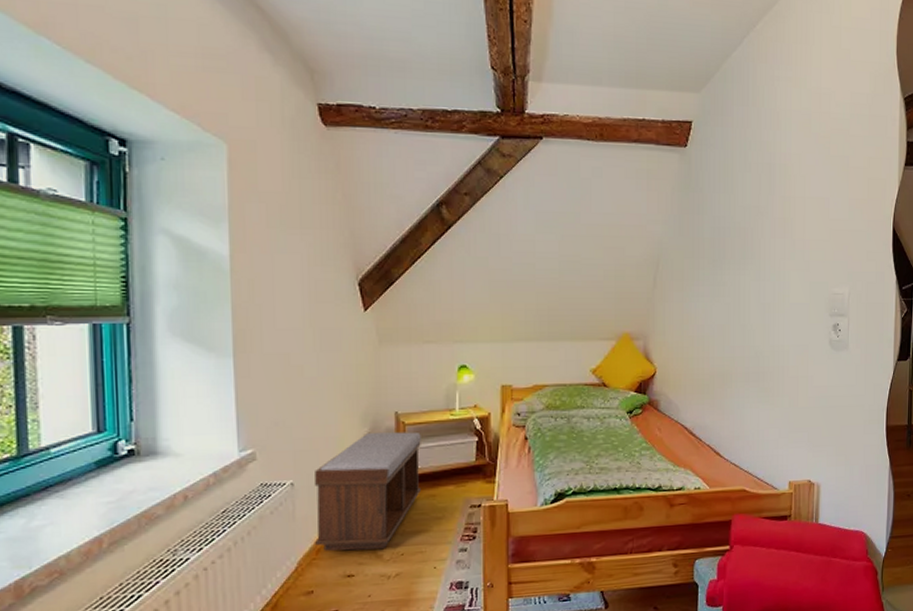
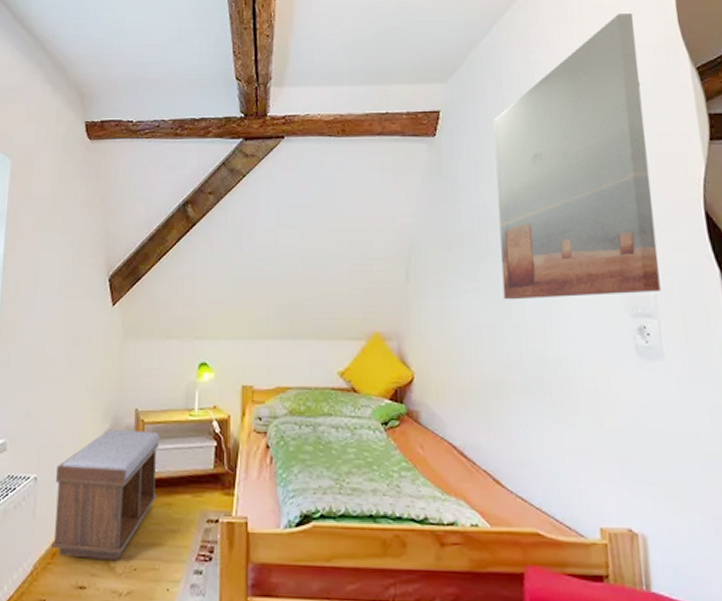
wall art: none [734,38,863,303] -> present [493,13,661,300]

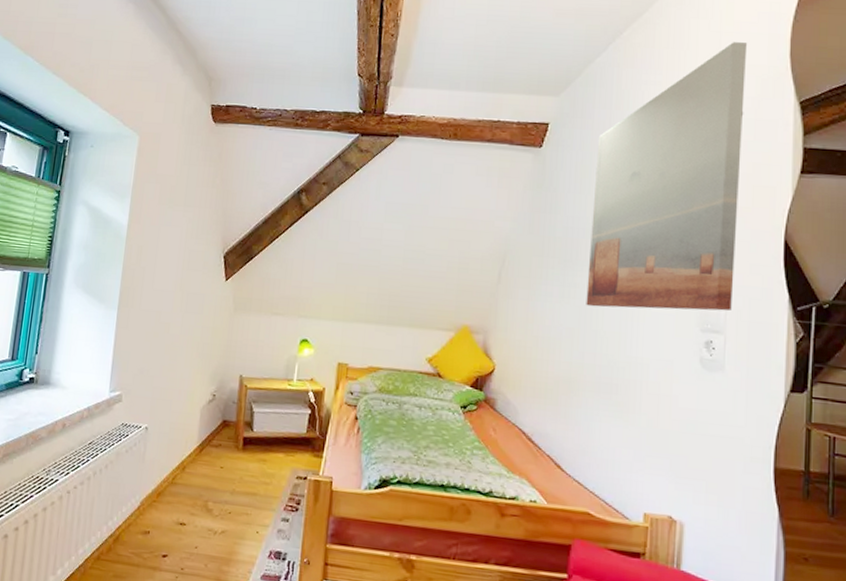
bench: present [51,430,159,560] -> none [157,391,260,503]

